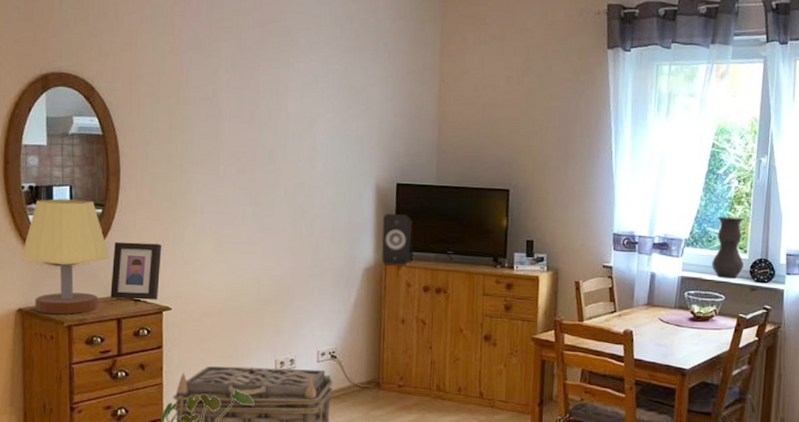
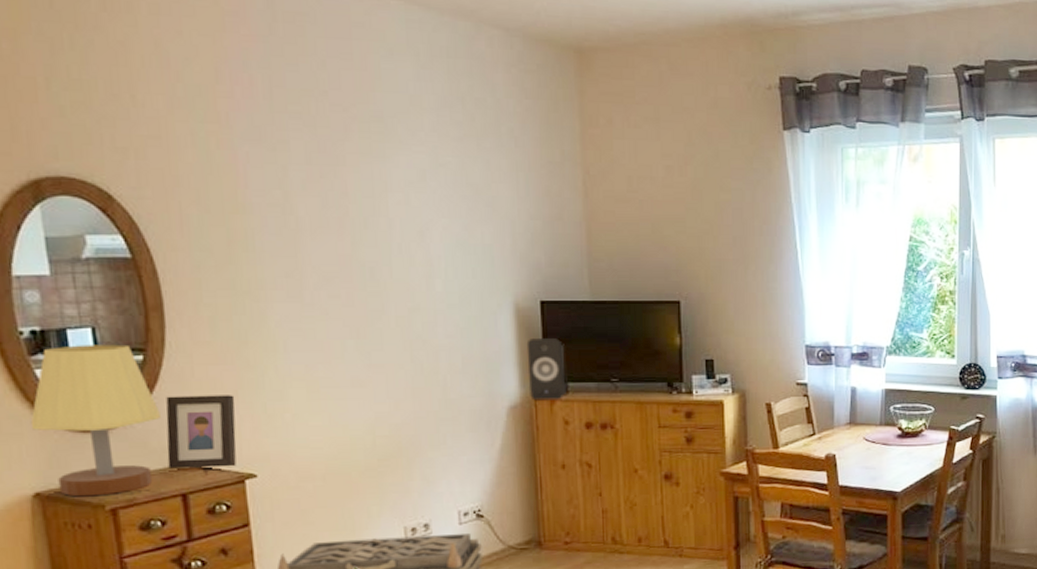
vase: present [712,216,744,280] -> none [918,319,952,389]

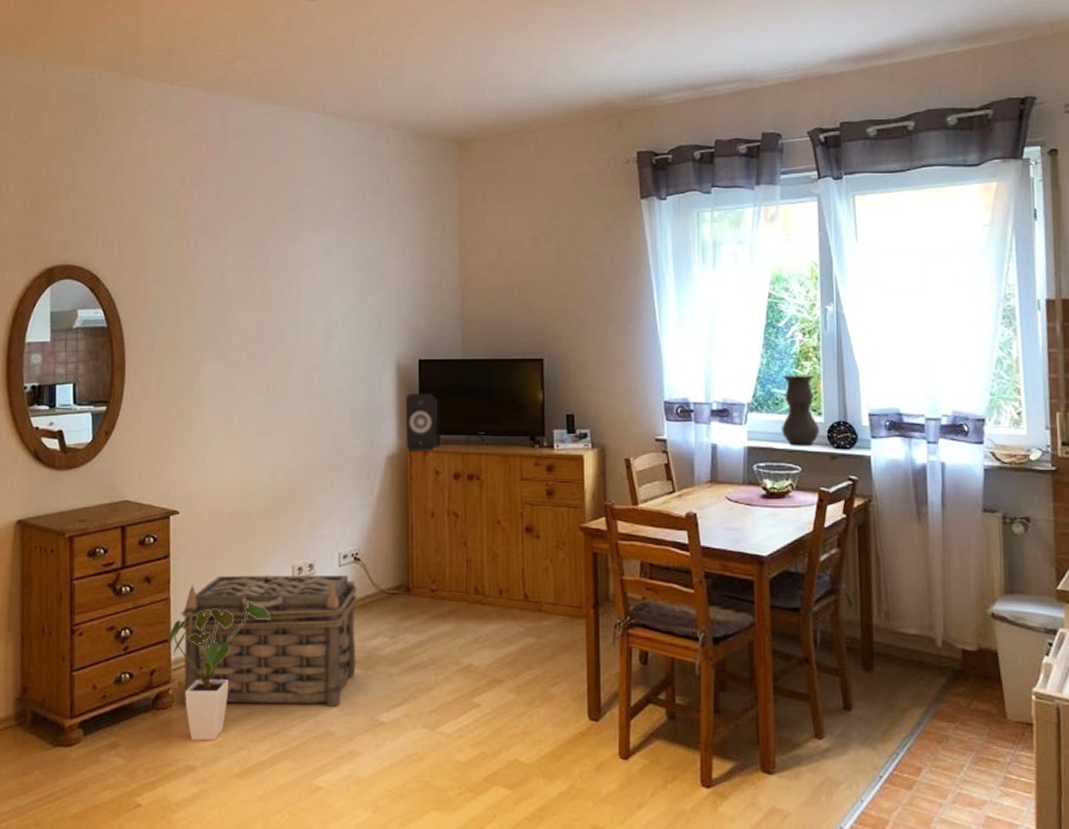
table lamp: present [30,344,161,497] -> none [22,397,113,525]
picture frame: present [166,395,237,469] -> none [114,441,169,504]
vase: none [918,319,952,389] -> present [782,375,819,447]

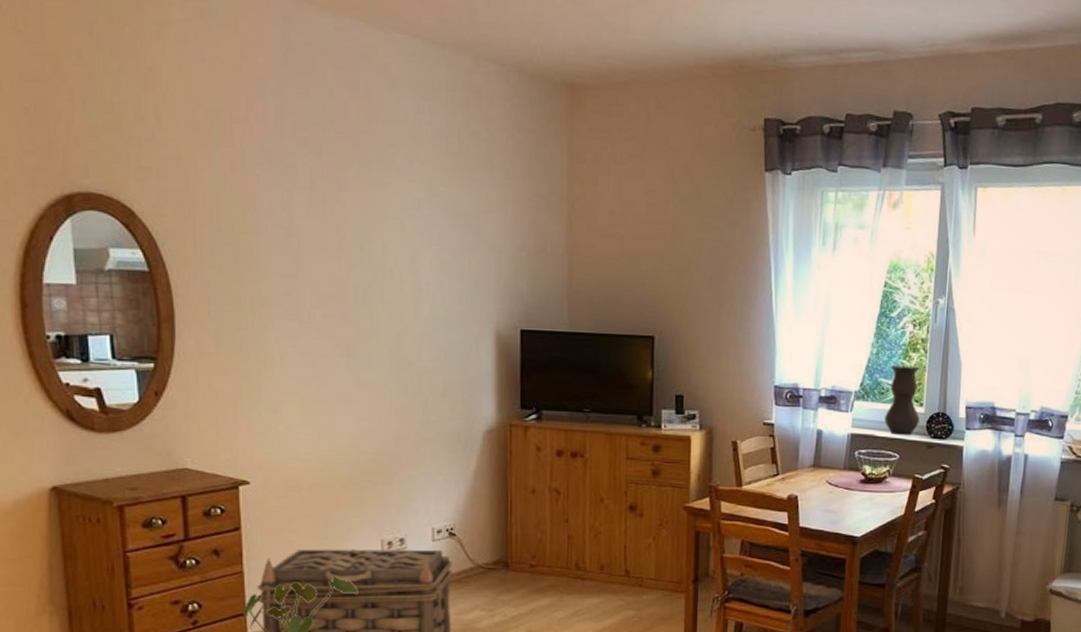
speaker: present [405,394,439,451] -> none [505,366,542,427]

